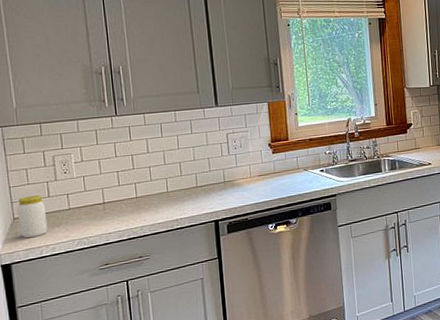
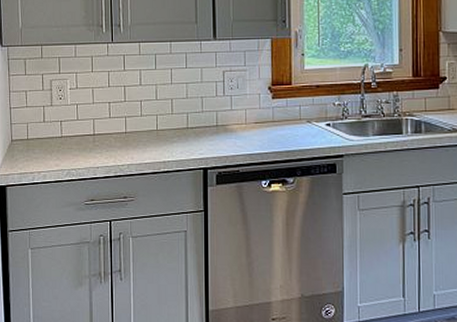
jar: present [17,195,48,238] -> none [16,119,41,161]

